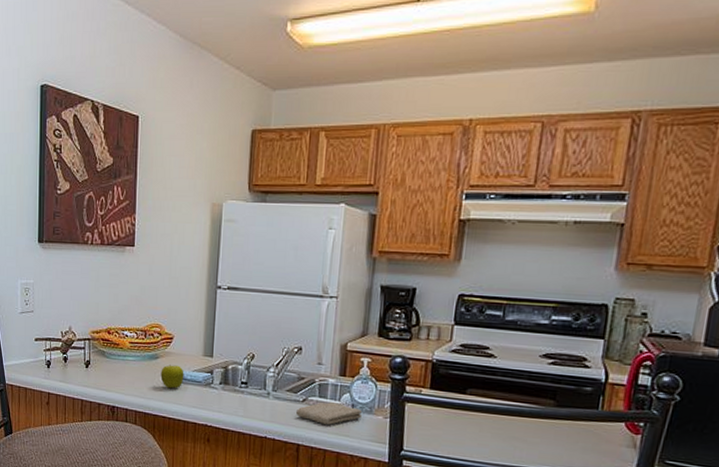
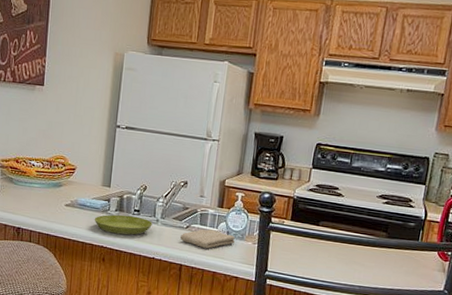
fruit: present [160,364,184,389] -> none [63,192,85,214]
saucer: none [196,388,263,412] -> present [94,214,153,235]

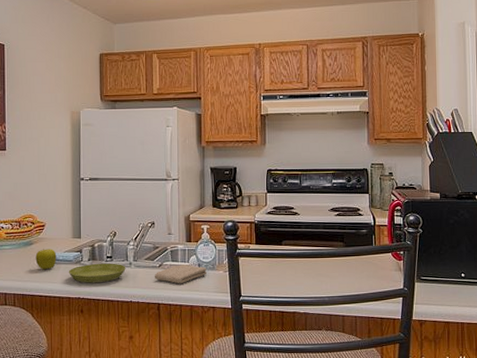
fruit: none [63,192,85,214] -> present [35,249,57,270]

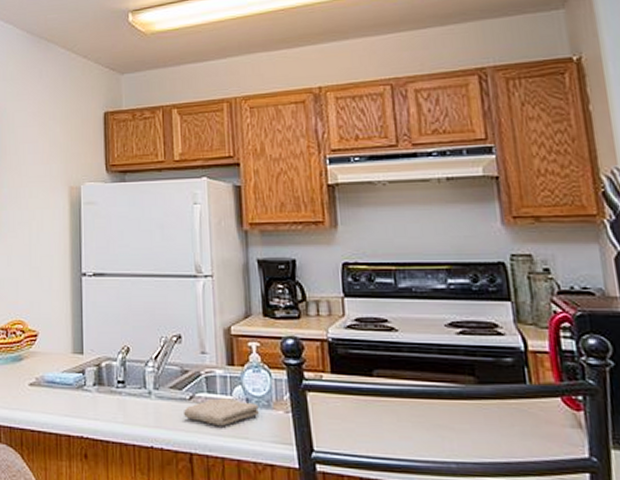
fruit: present [35,249,57,270] -> none [26,366,53,395]
saucer: present [68,263,126,283] -> none [67,390,144,418]

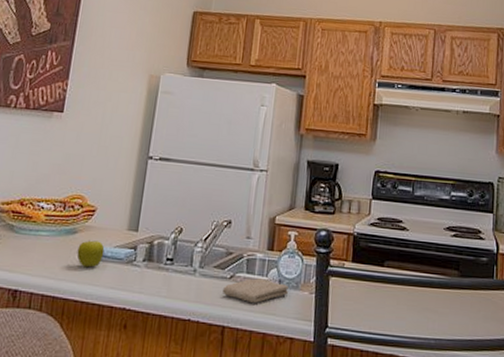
fruit: none [26,366,53,395] -> present [77,240,105,268]

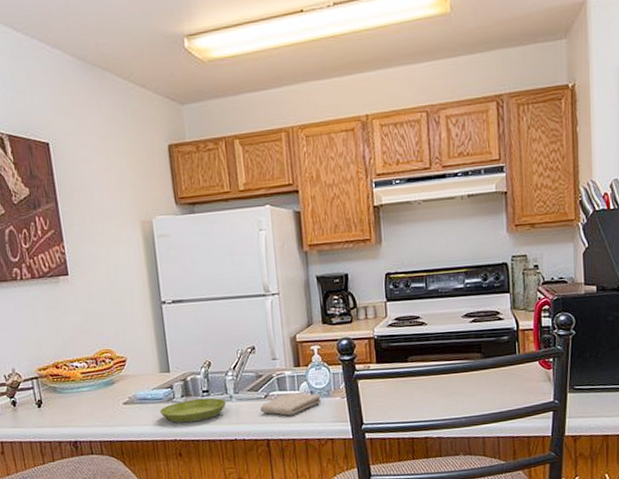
fruit: present [77,240,105,268] -> none [119,387,145,412]
saucer: none [115,265,189,292] -> present [159,398,226,423]

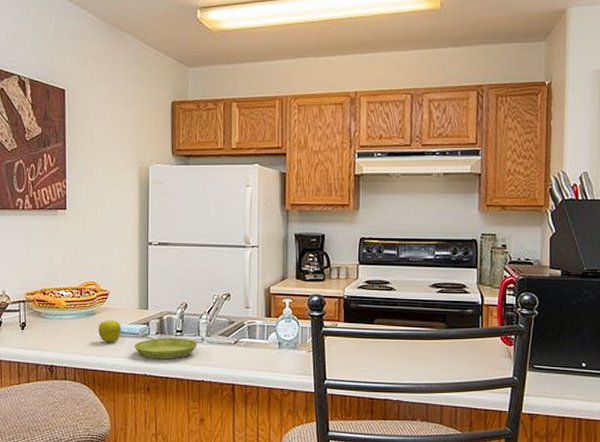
fruit: none [119,387,145,412] -> present [98,320,121,343]
washcloth: present [259,392,321,416] -> none [228,342,288,363]

